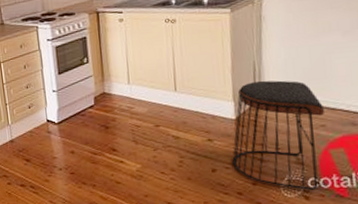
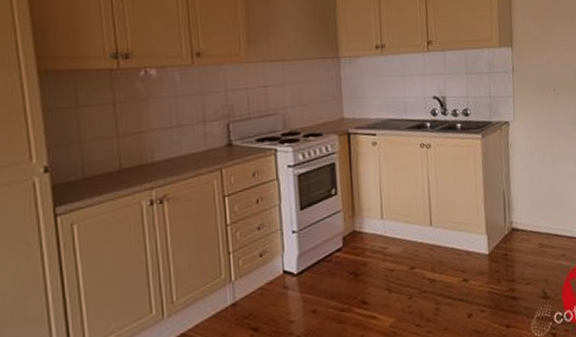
stool: present [232,80,324,190] -> none [487,209,564,327]

